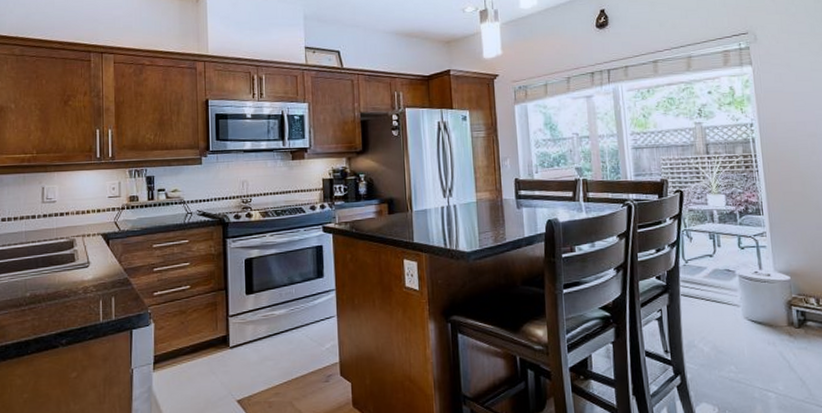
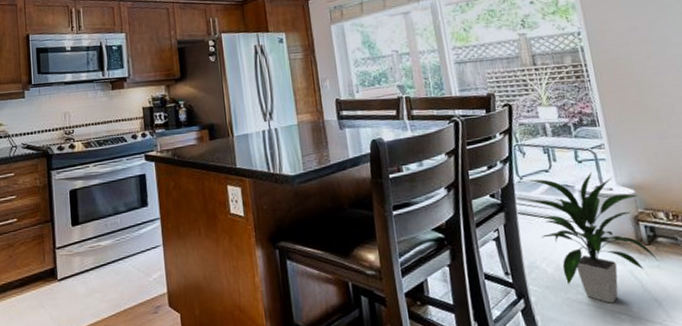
indoor plant: none [690,258,807,382] -> present [525,172,659,304]

